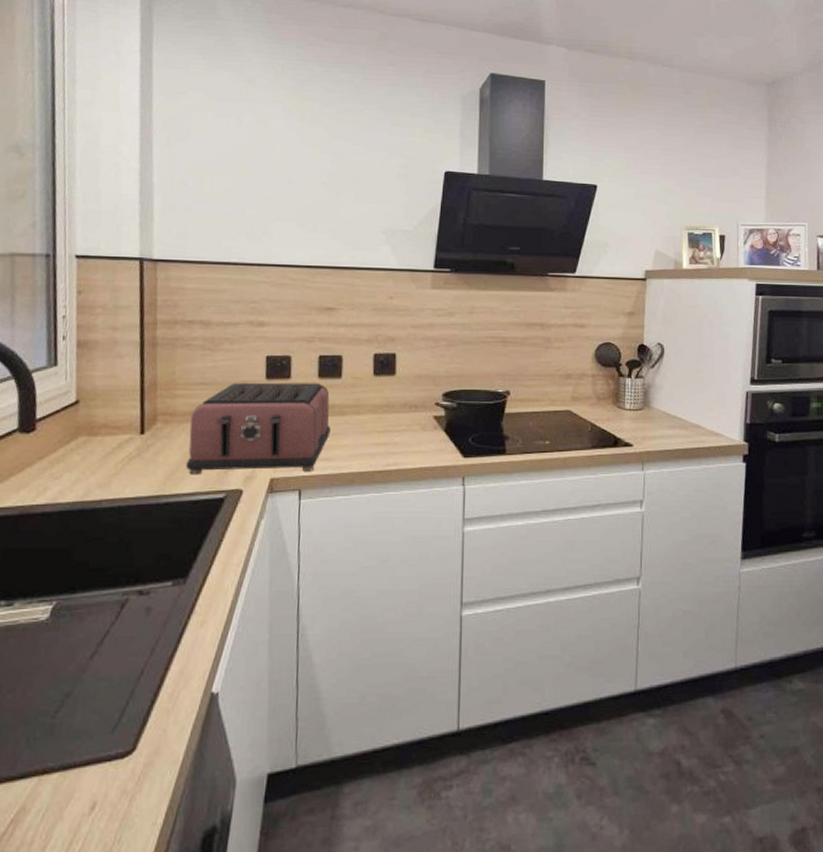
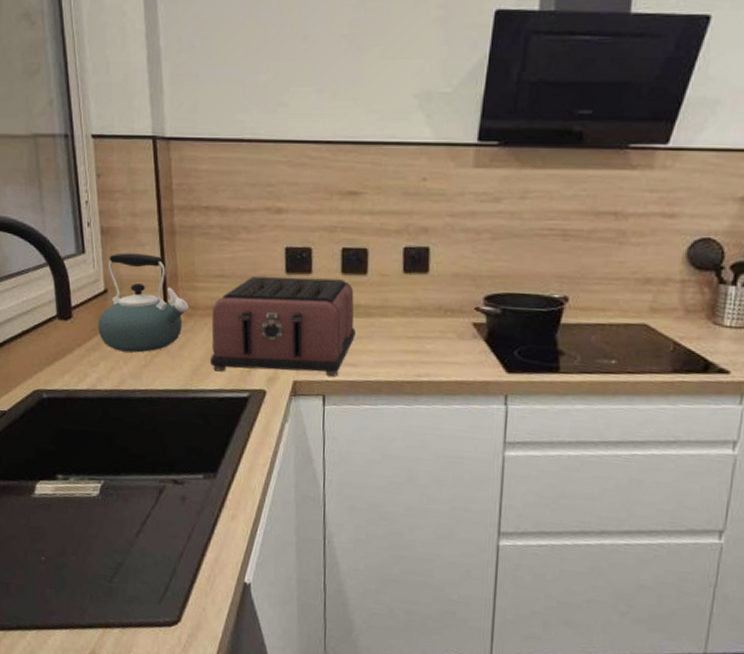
kettle: none [65,364,167,462] -> present [98,253,189,353]

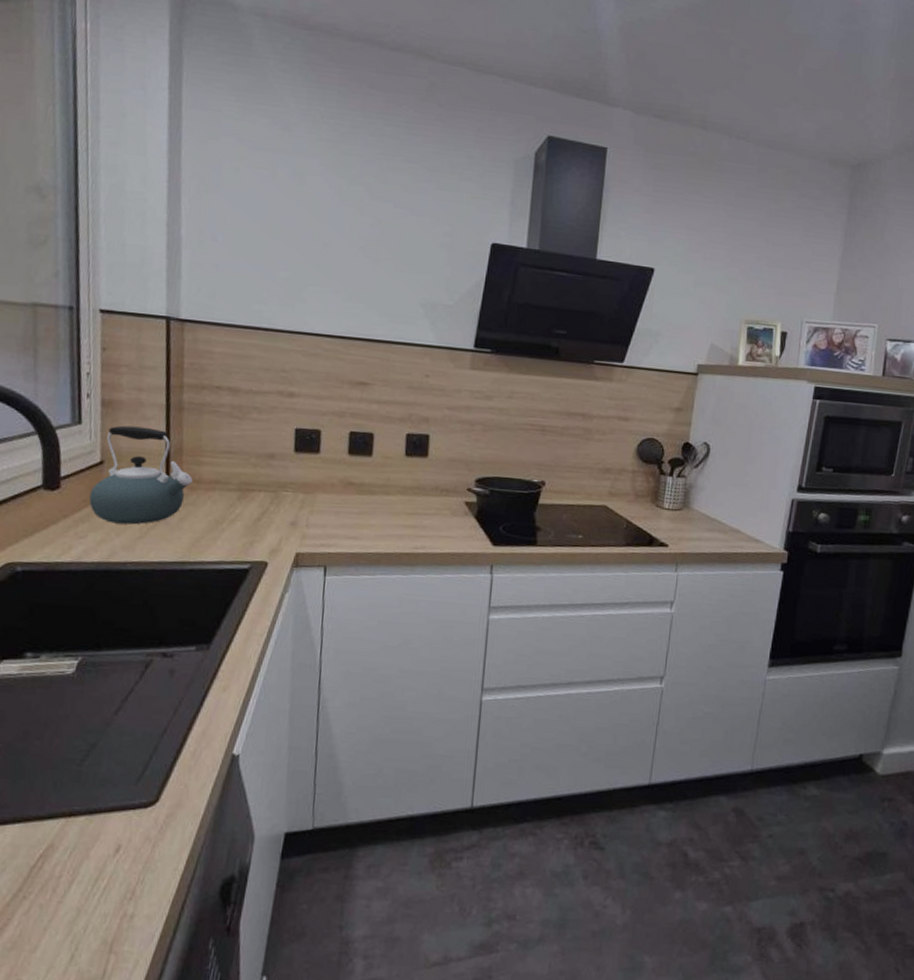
toaster: present [210,276,356,376] -> none [211,454,359,549]

